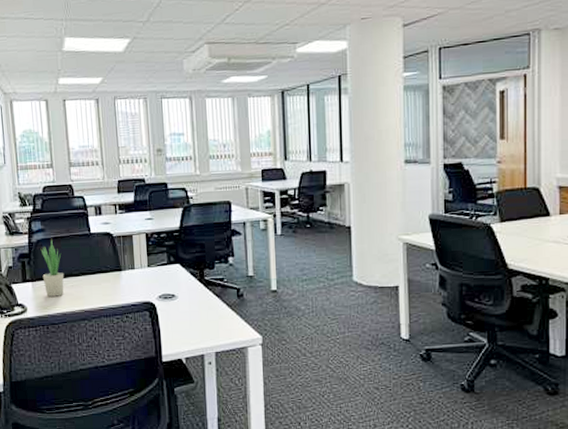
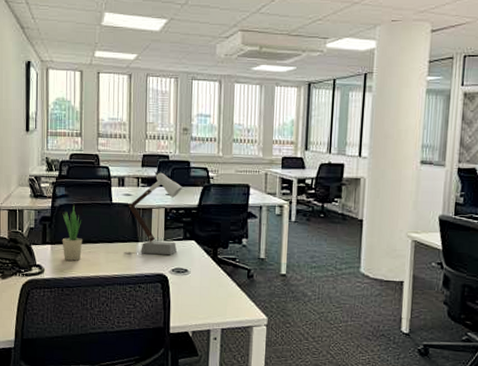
desk lamp: none [107,195,163,286] -> present [123,169,183,256]

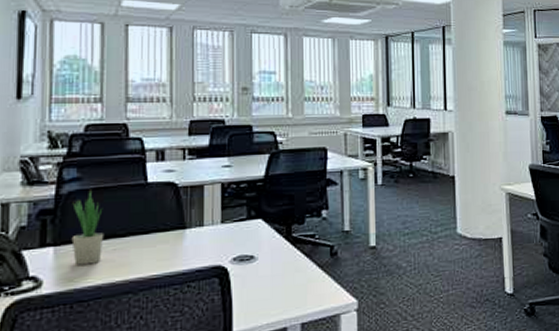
desk lamp: present [123,169,183,256] -> none [165,138,245,248]

